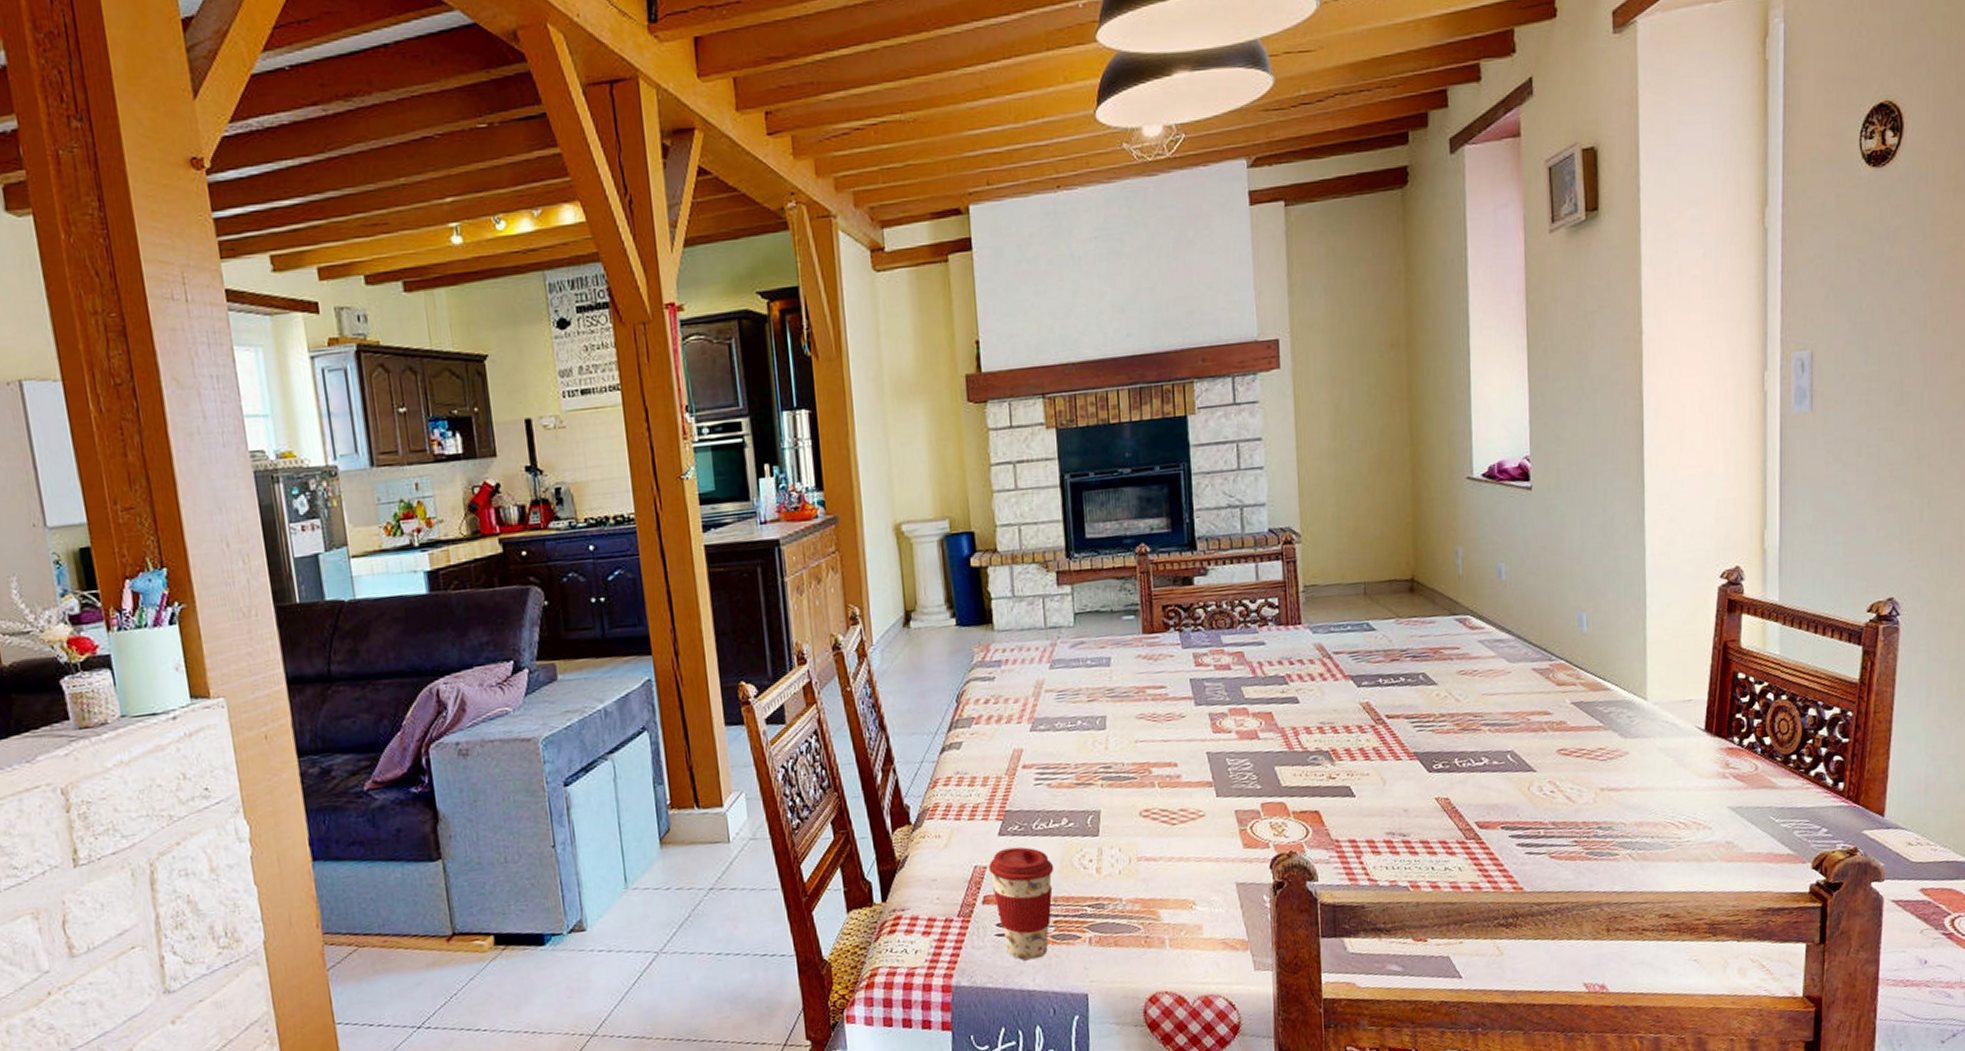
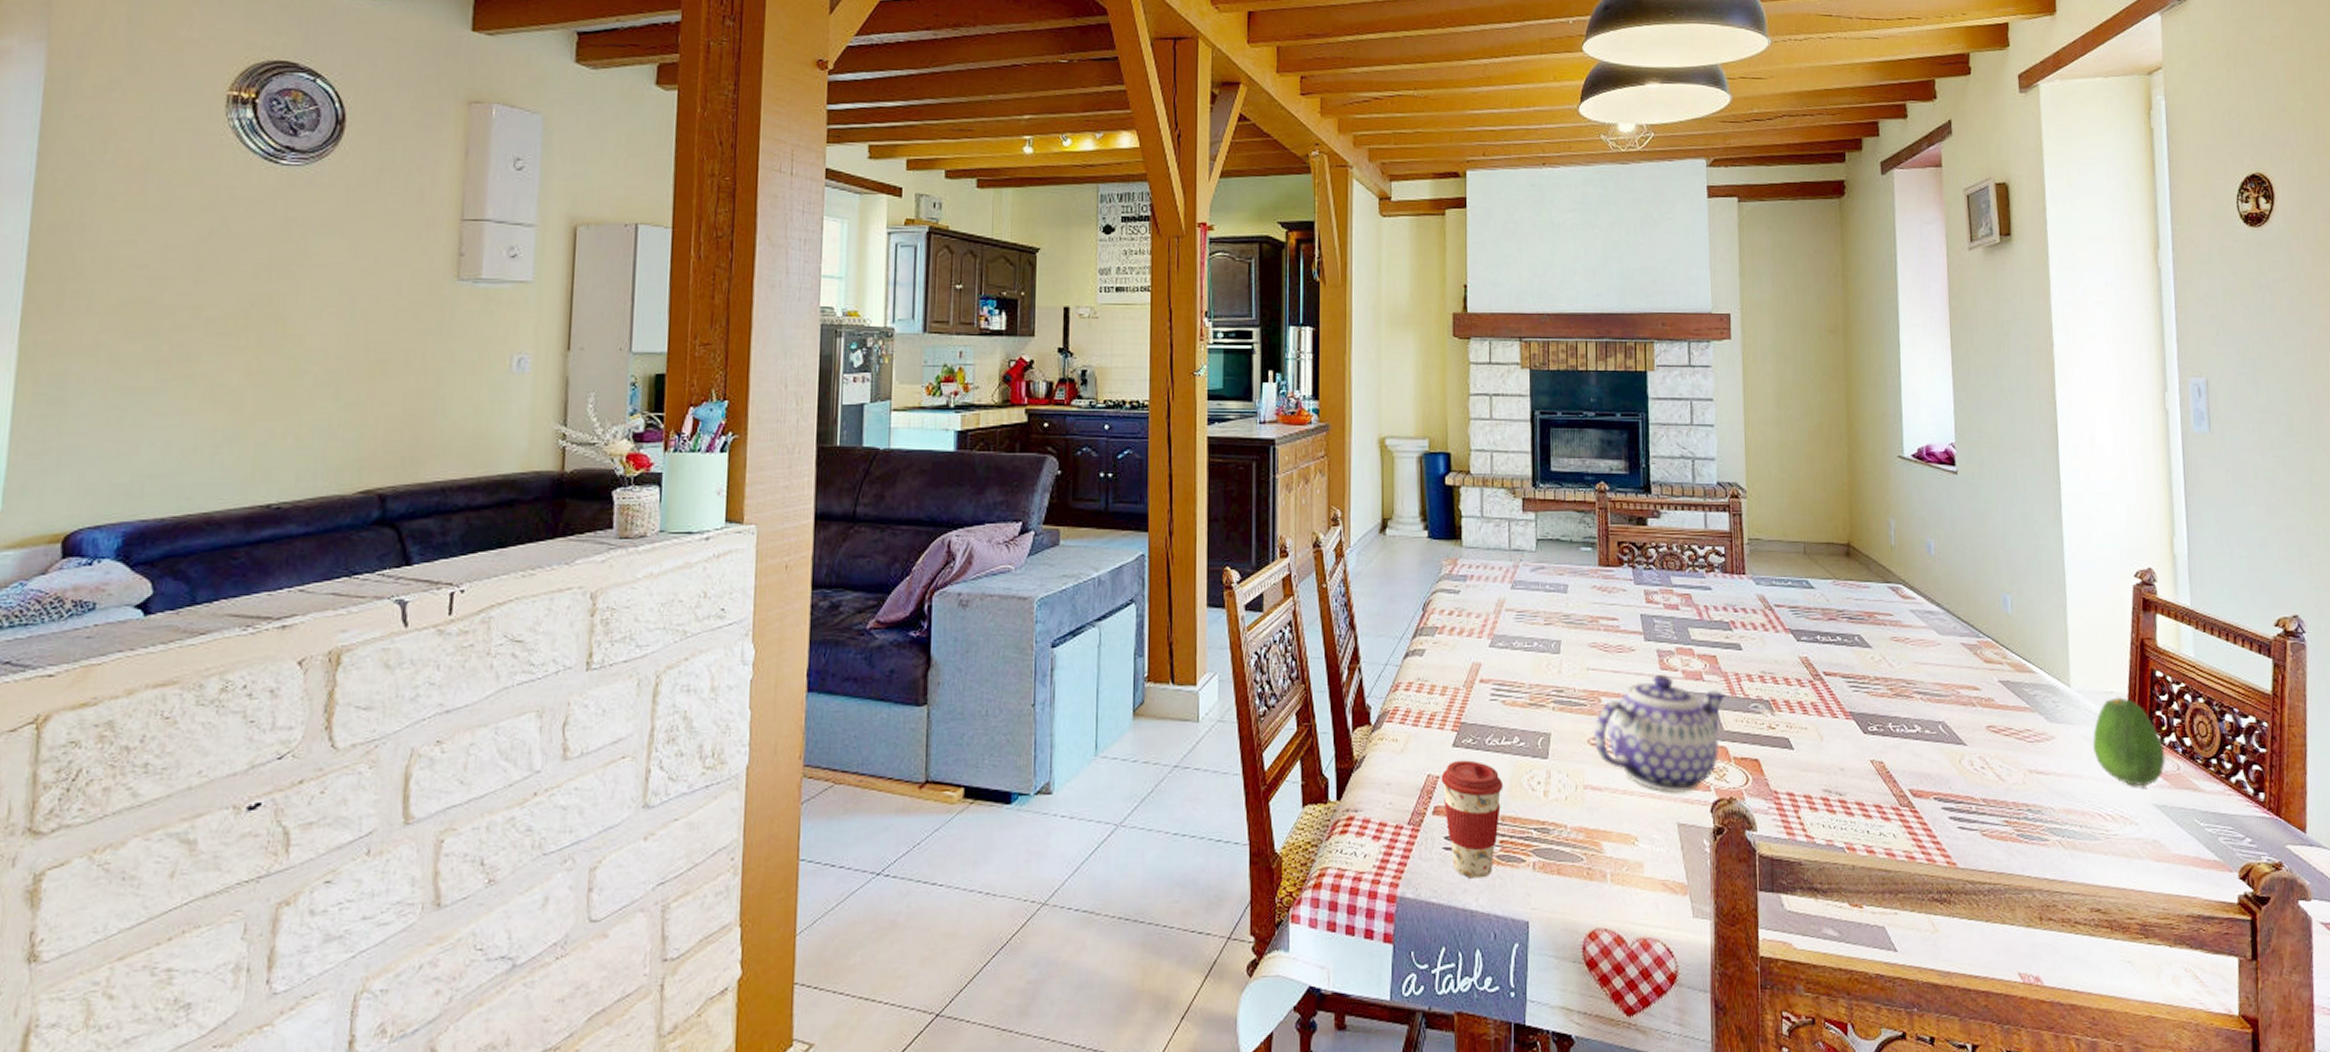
teapot: none [1145,738,1283,854] -> present [1594,674,1725,793]
fruit: none [1667,704,1743,792] -> present [2092,697,2166,787]

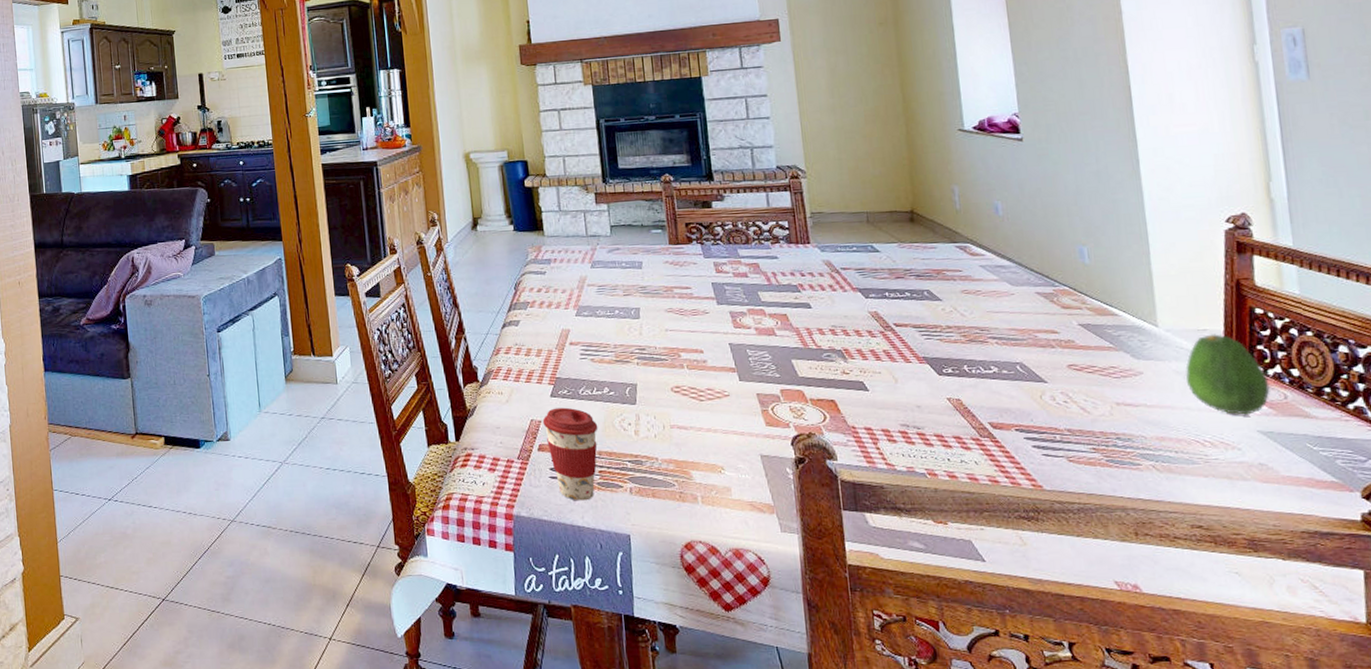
teapot: present [1594,674,1725,793] -> none [676,331,798,430]

